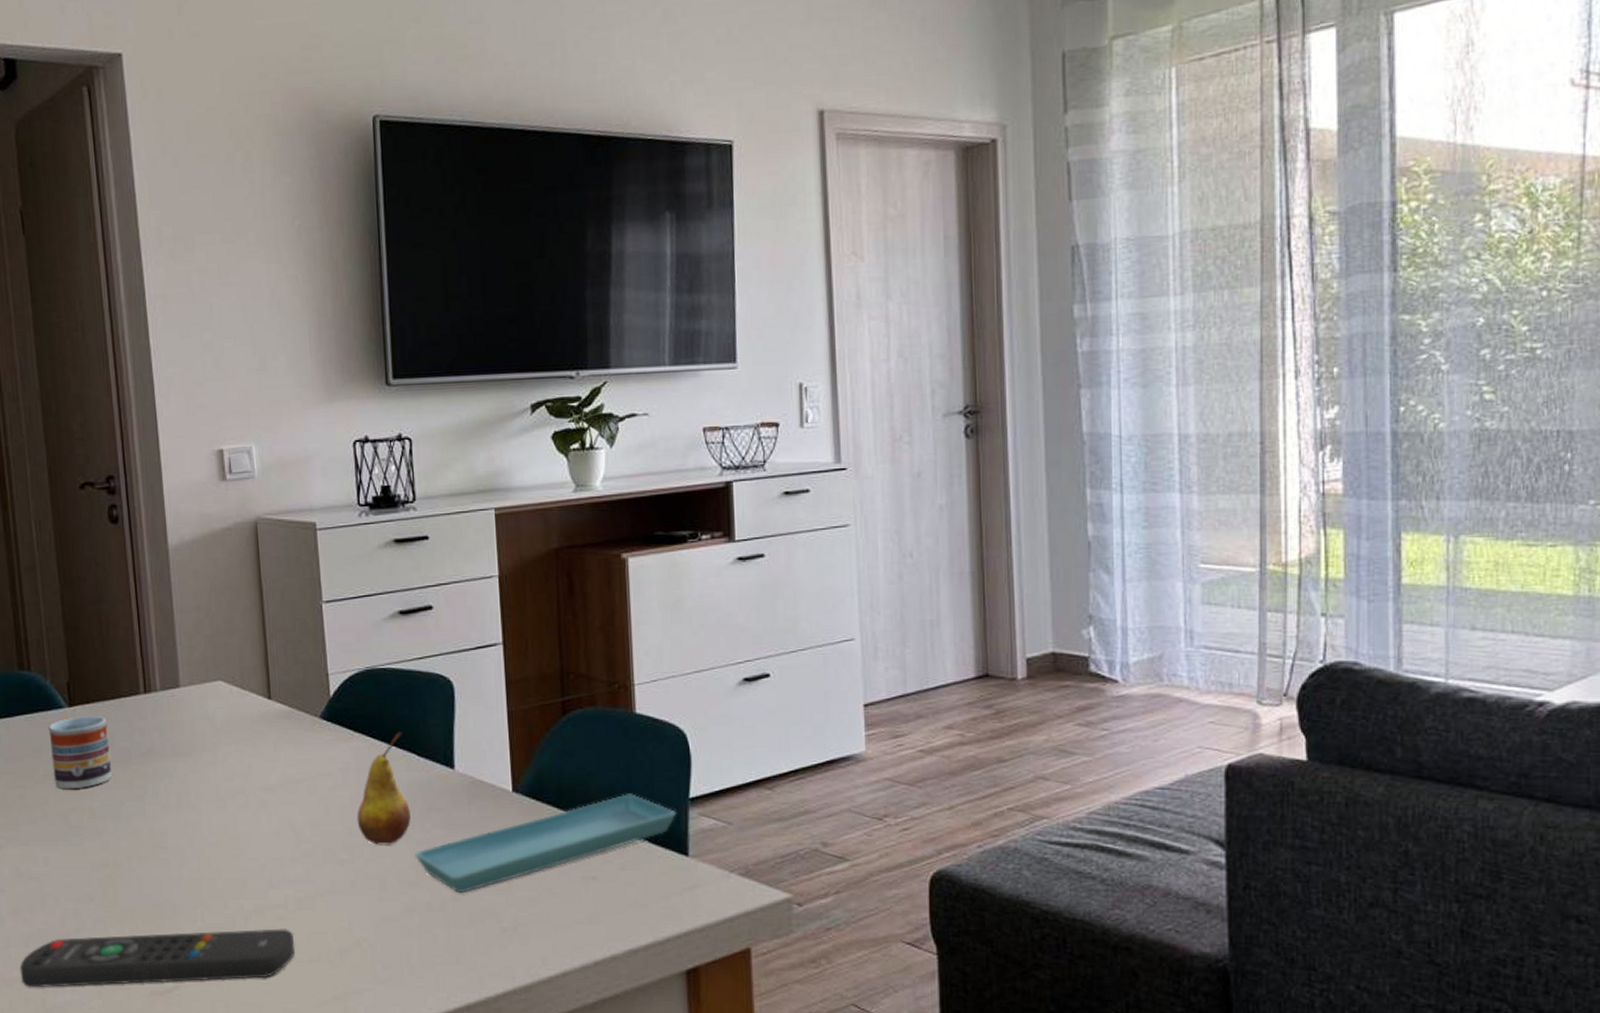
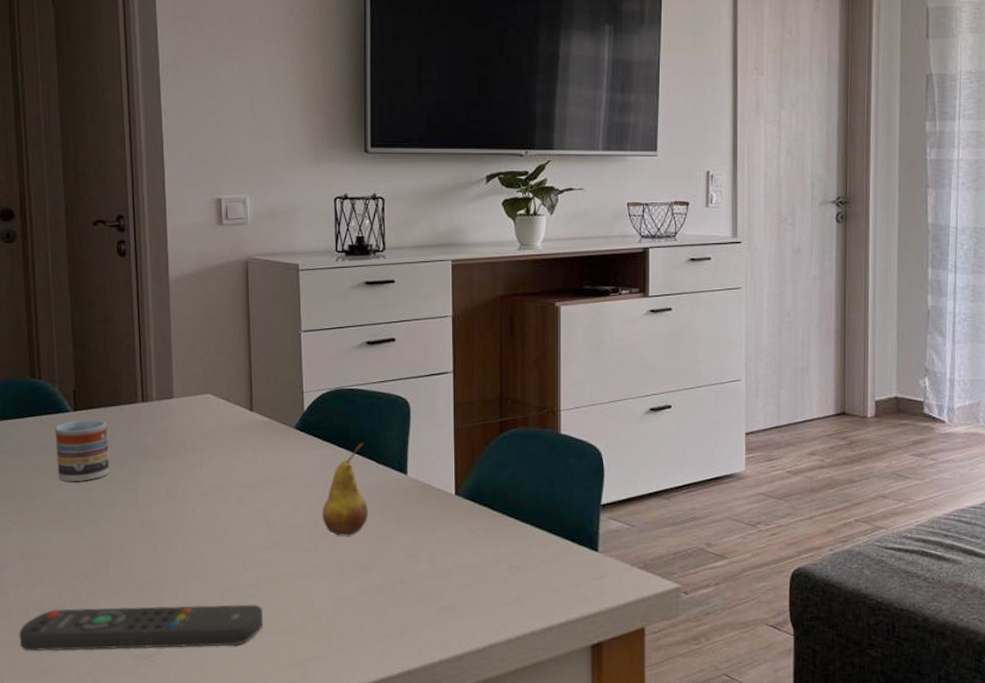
saucer: present [414,794,677,894] -> none [370,499,590,578]

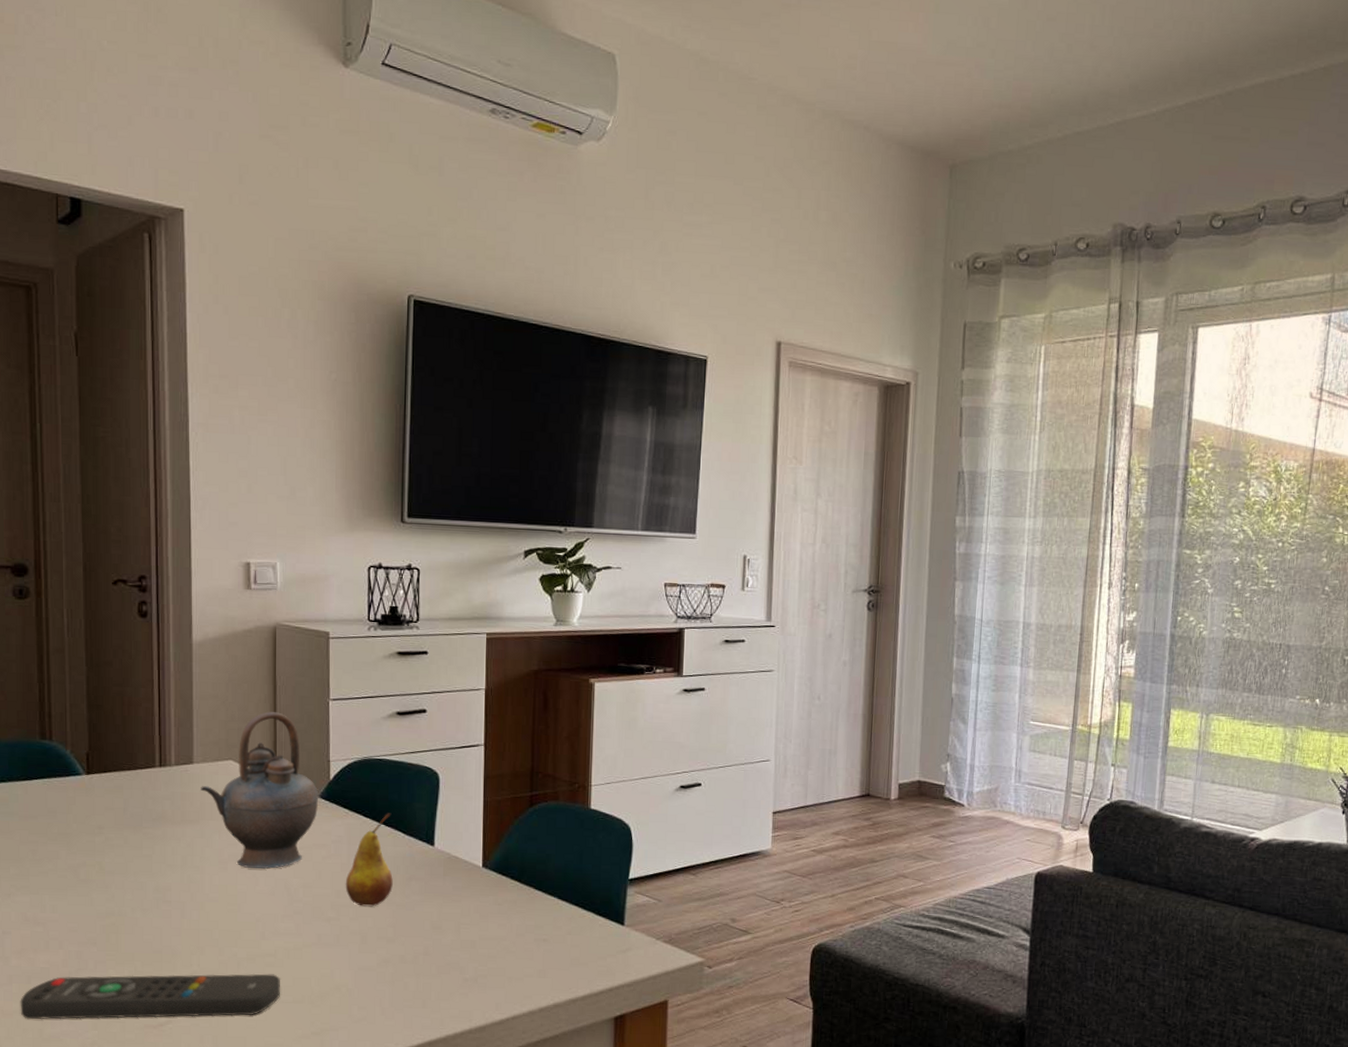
cup: present [54,420,109,482] -> none [65,783,123,847]
teapot: none [181,345,294,500] -> present [201,712,319,869]

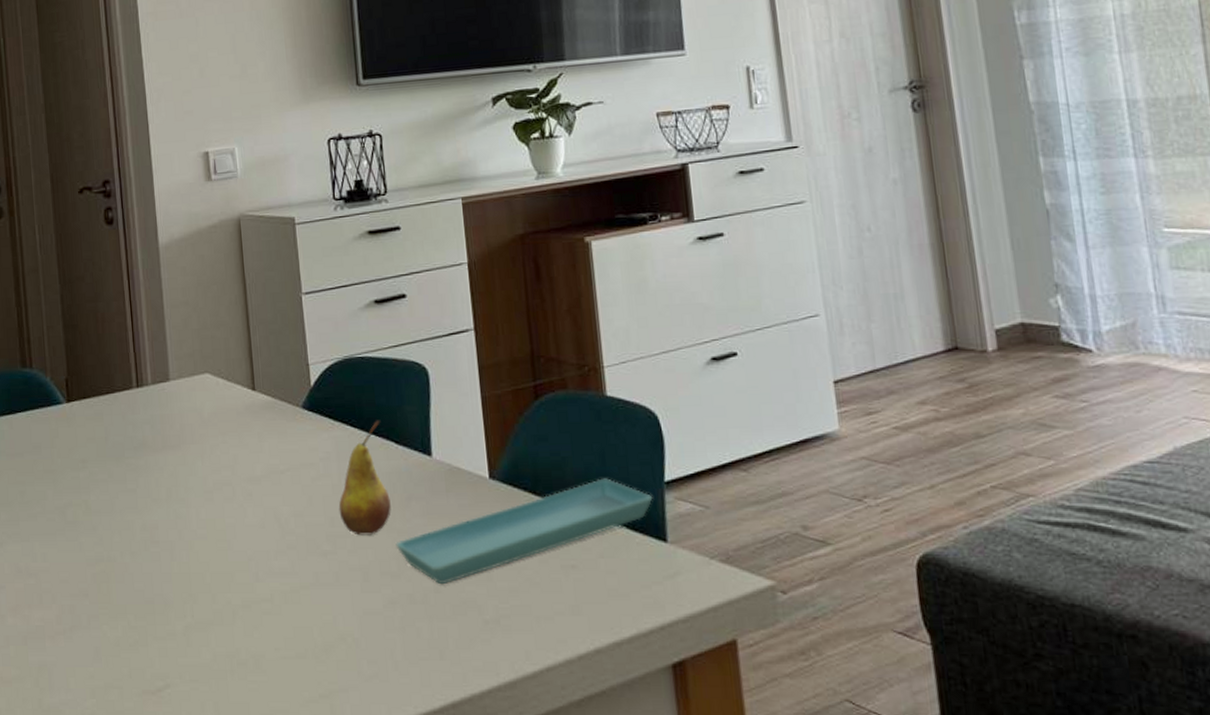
remote control: present [20,973,281,1020] -> none [18,623,281,688]
teapot: present [201,712,319,869] -> none [179,314,301,497]
saucer: none [393,873,618,949] -> present [395,478,653,585]

